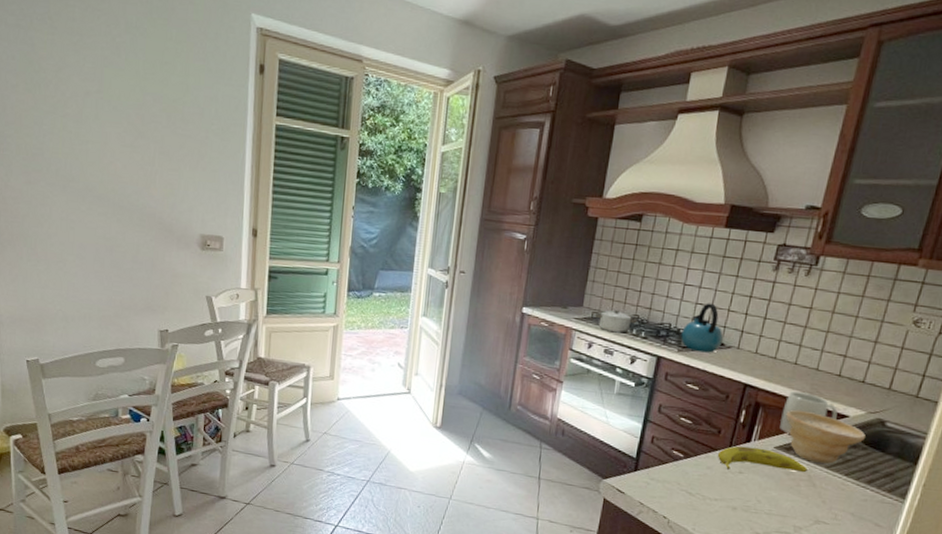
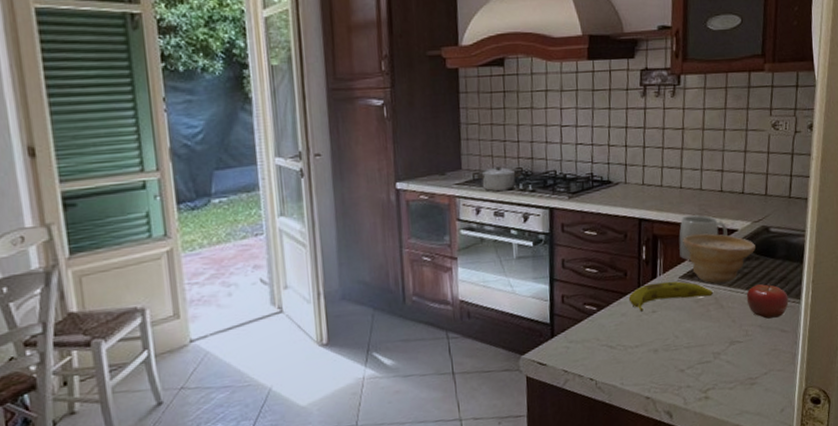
kettle: present [681,303,723,353] -> none [568,141,609,195]
fruit: none [842,473,892,511] -> present [746,282,789,319]

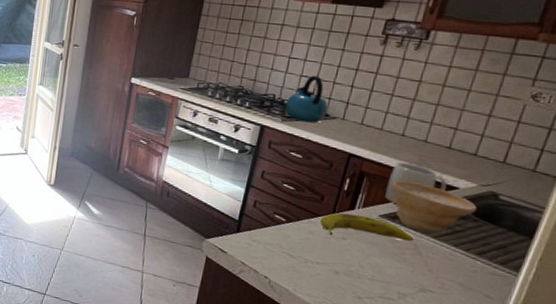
cooking pot: present [475,166,522,192] -> none [199,81,242,103]
kettle: none [568,141,609,195] -> present [285,75,328,124]
fruit: present [746,282,789,319] -> none [451,245,504,283]

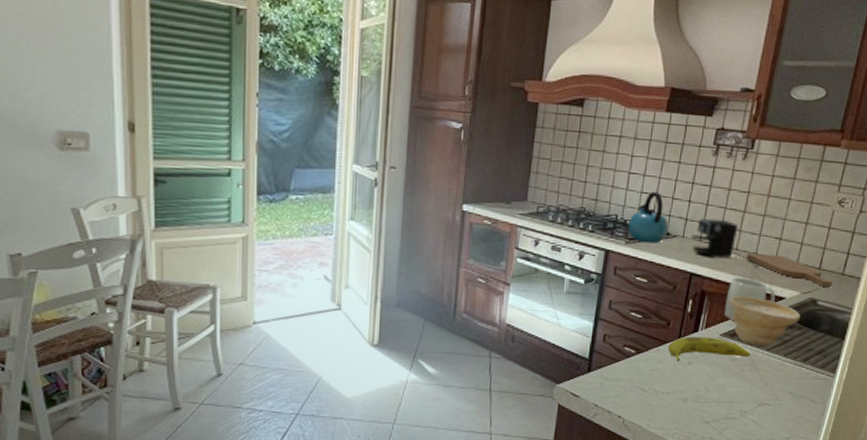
coffee maker: none [351,103,430,155] -> present [691,218,760,268]
cutting board: none [414,140,521,184] -> present [747,254,833,288]

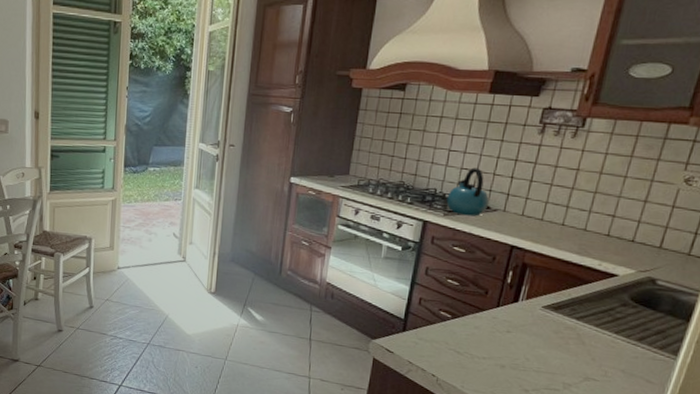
fruit: present [667,336,750,361] -> none [484,306,576,331]
coffee maker: present [691,218,760,268] -> none [512,194,589,244]
mug: present [724,277,775,320] -> none [547,252,607,294]
bowl: present [729,295,800,346] -> none [553,269,636,322]
cutting board: present [747,254,833,288] -> none [574,229,677,268]

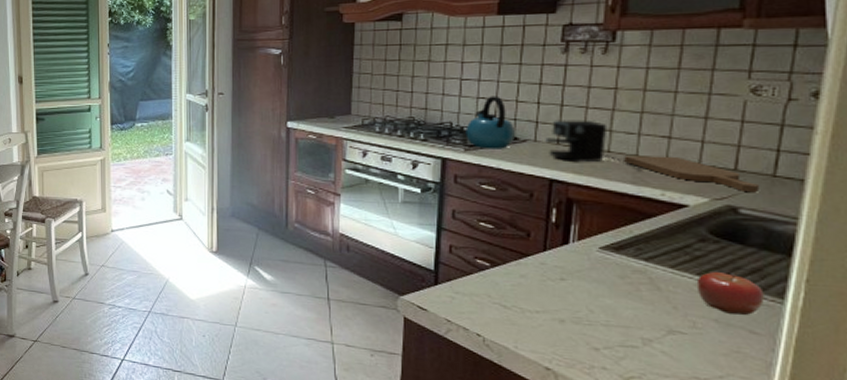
coffee maker: none [512,194,589,244] -> present [545,120,644,171]
cutting board: none [574,229,677,268] -> present [624,156,760,193]
fruit: none [612,331,663,368] -> present [696,272,764,315]

